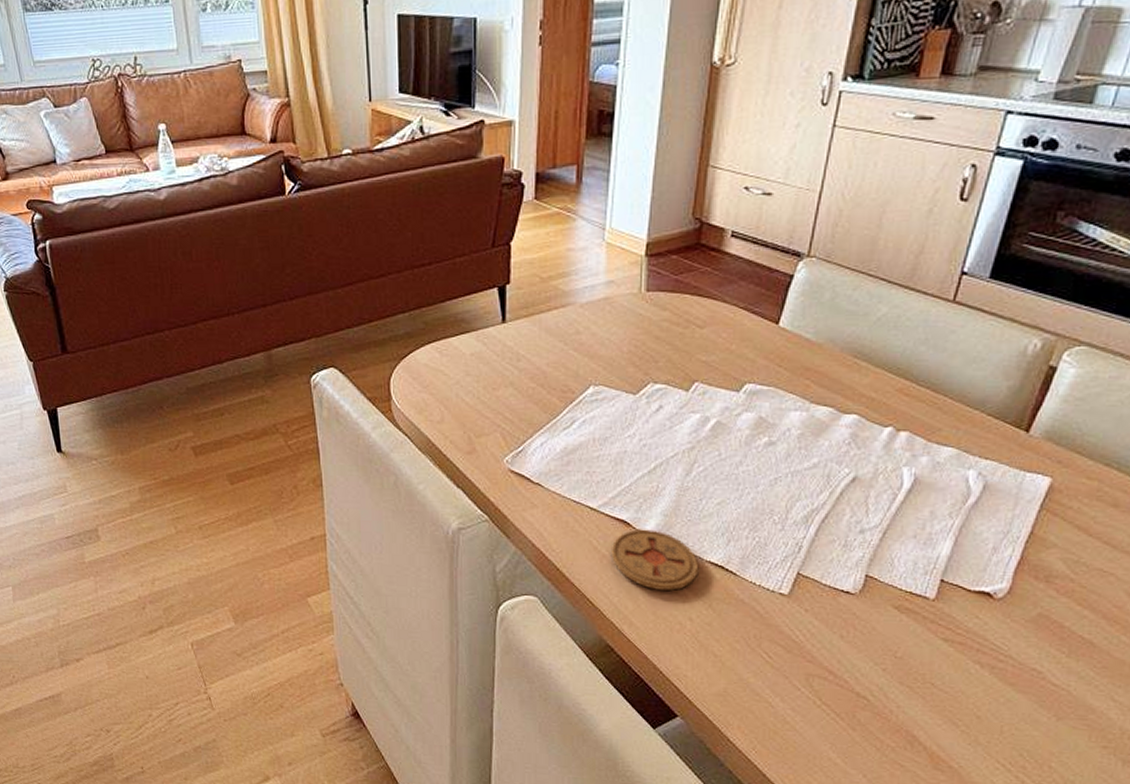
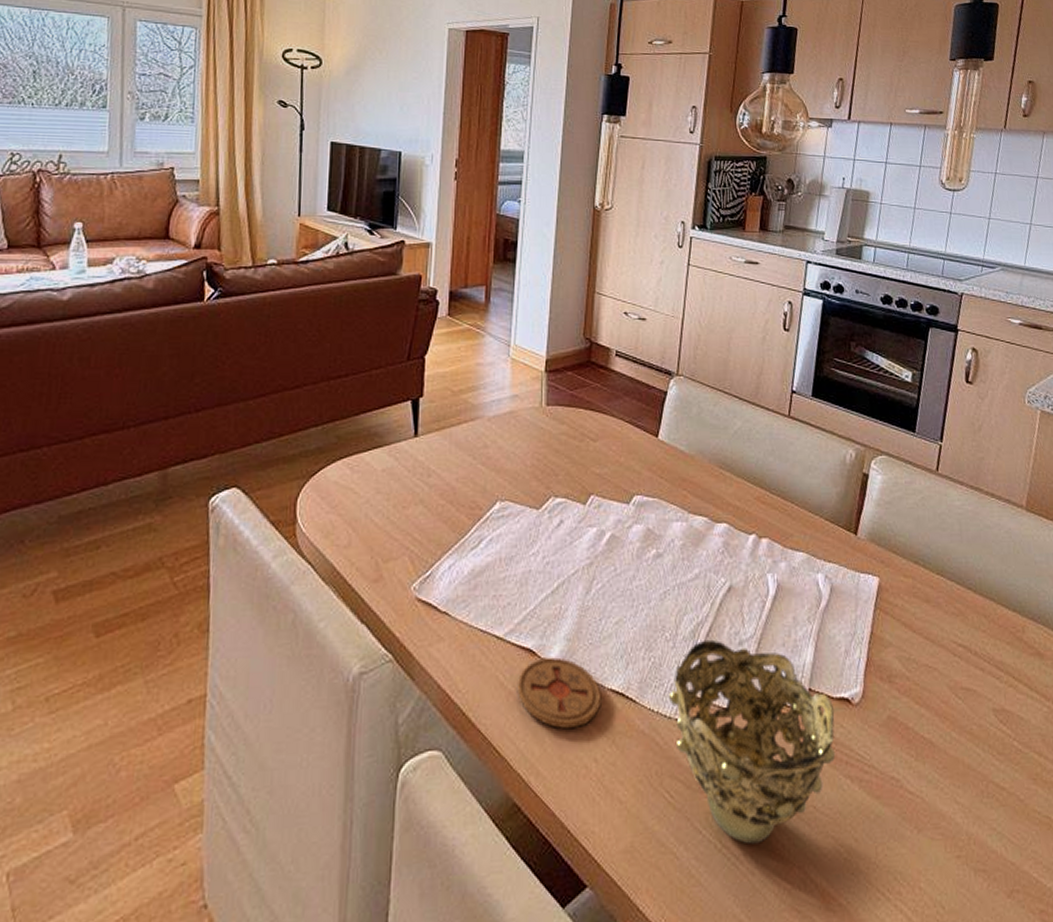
decorative bowl: none [772,525,971,706] -> present [668,639,836,844]

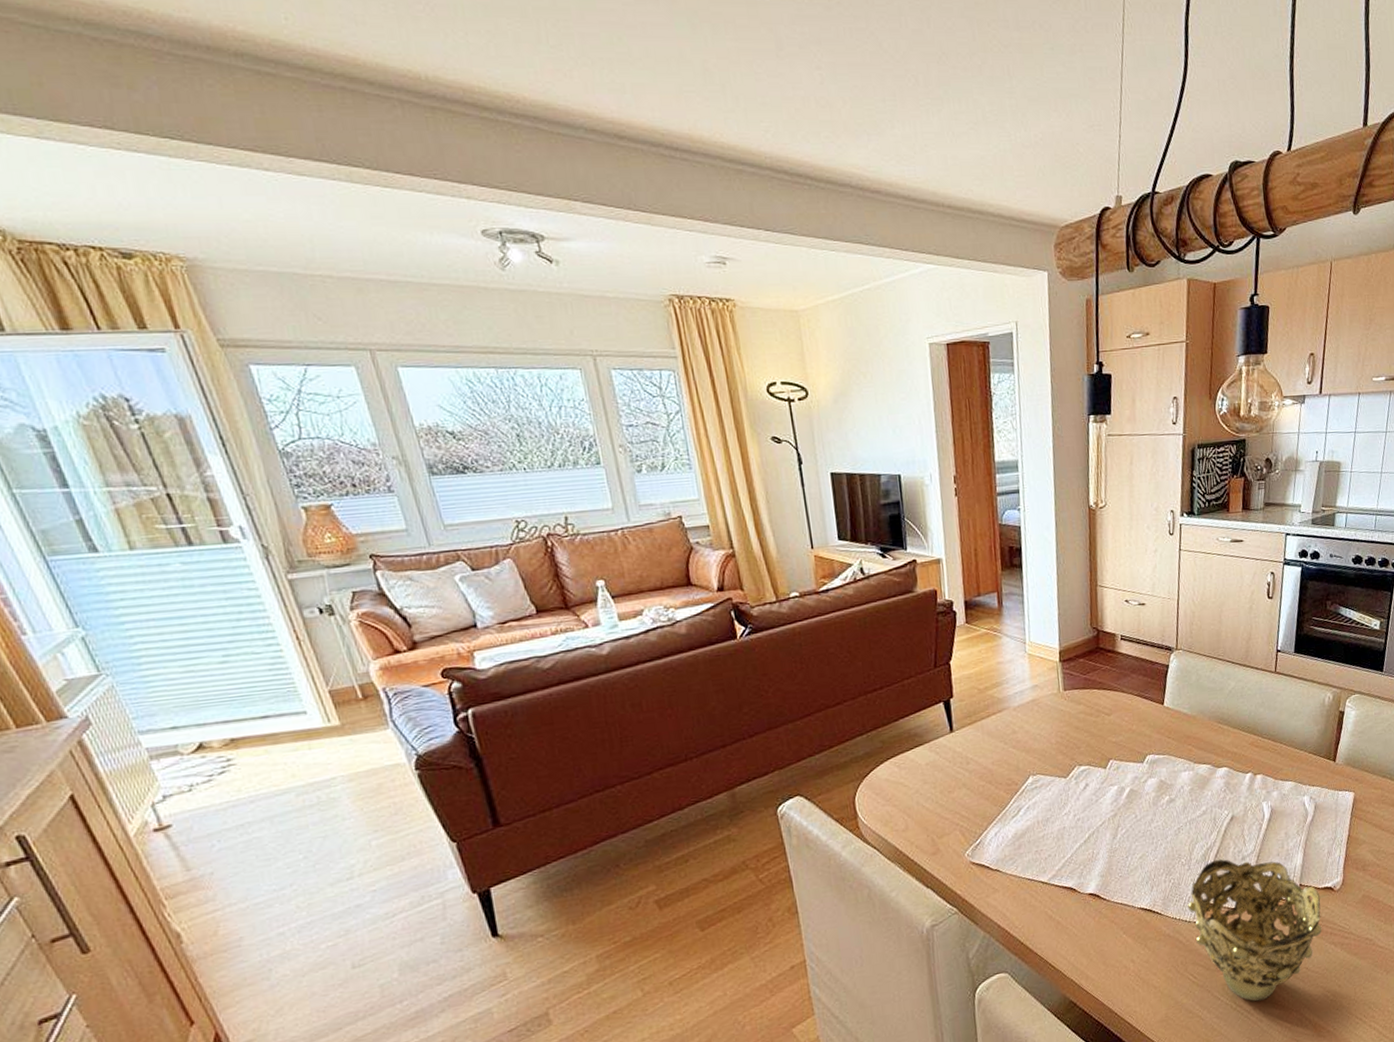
coaster: present [518,657,602,728] -> none [1064,890,1133,943]

